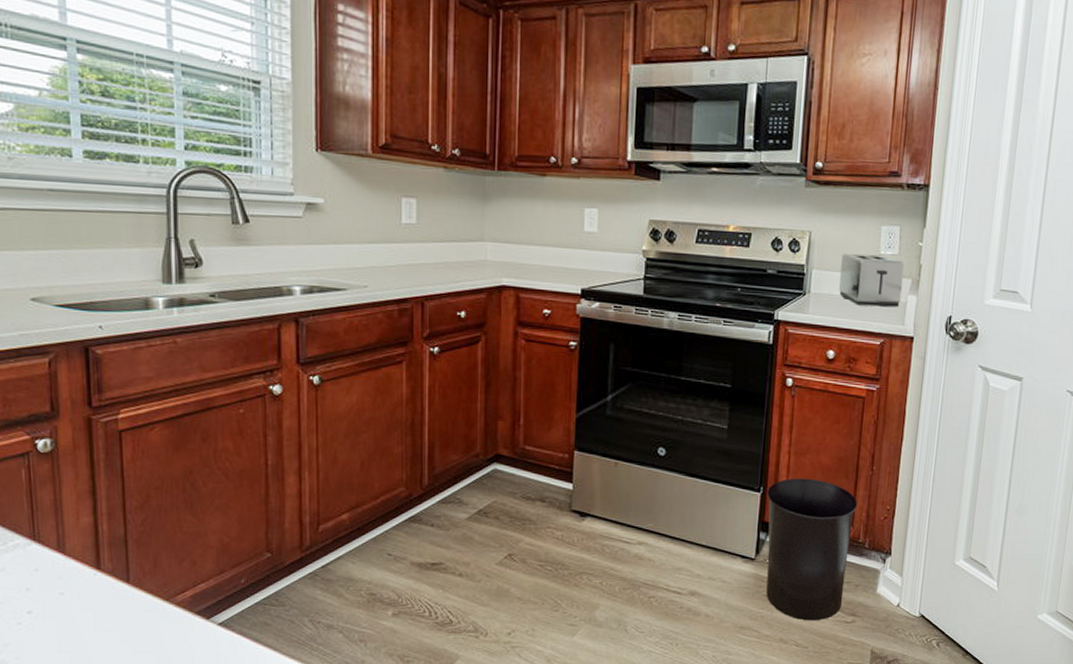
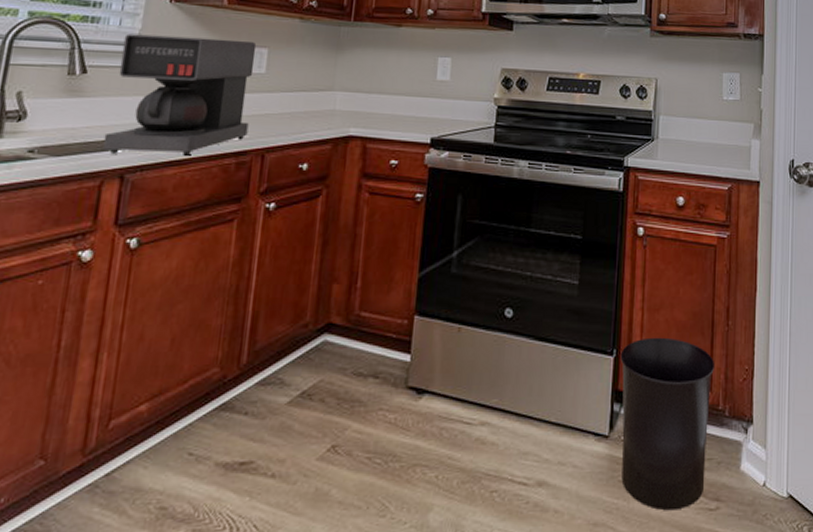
coffee maker: none [275,183,406,302] -> present [102,34,257,156]
toaster: present [839,253,905,308] -> none [686,99,747,152]

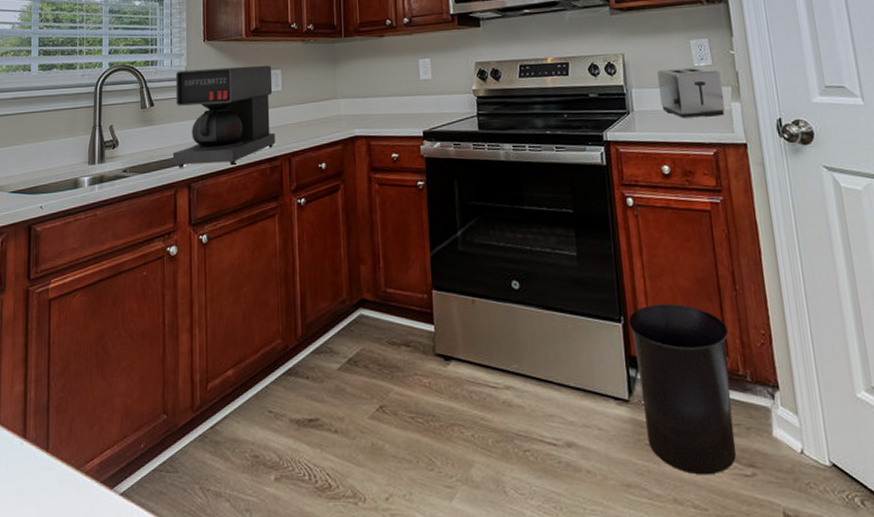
toaster: none [686,99,747,152] -> present [657,67,726,118]

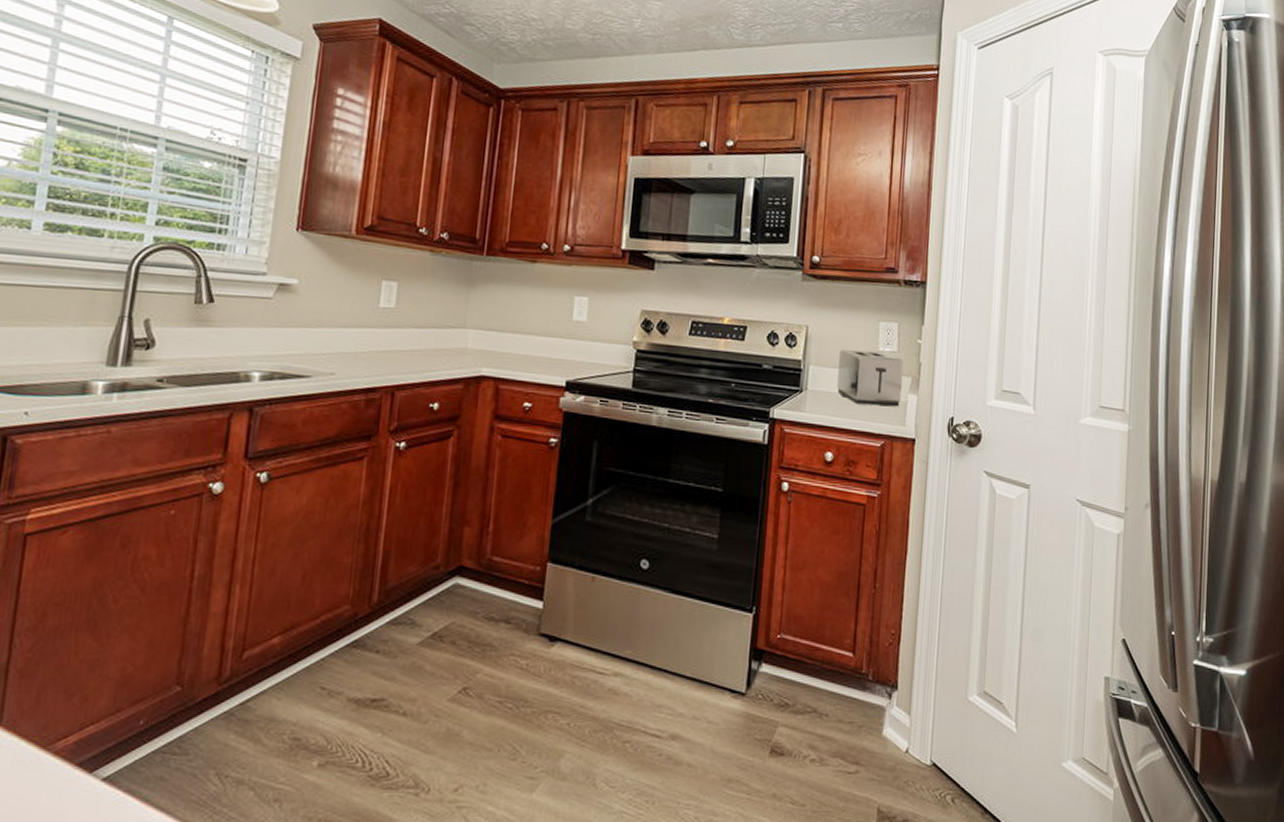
coffee maker: present [172,65,276,168] -> none [231,262,386,391]
waste bin: present [628,303,736,475] -> none [757,596,860,771]

